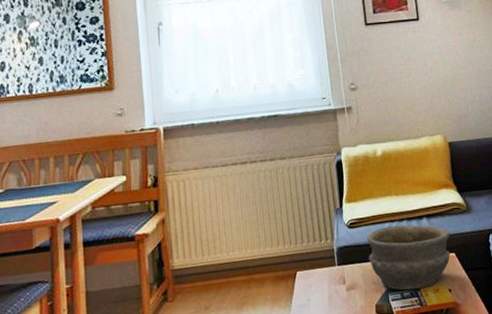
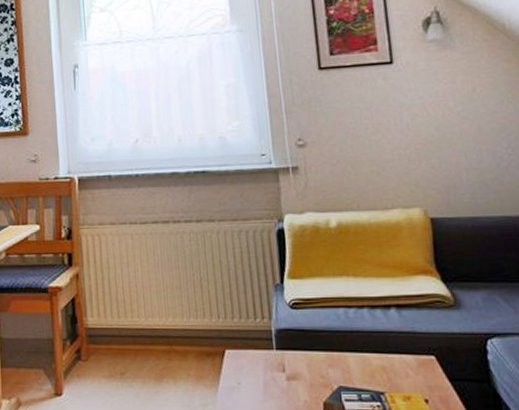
bowl: present [367,225,450,290] -> none [314,313,428,392]

